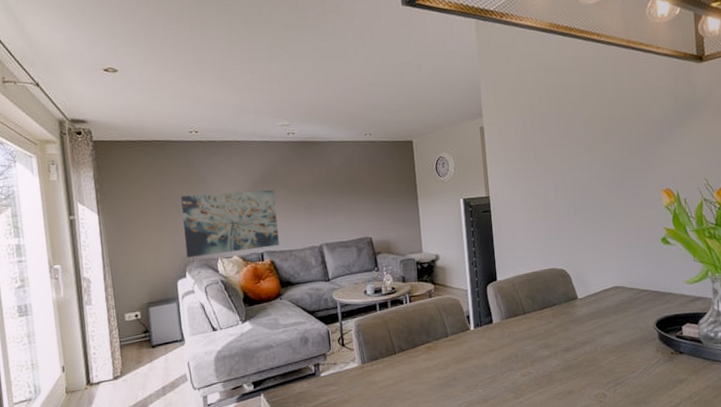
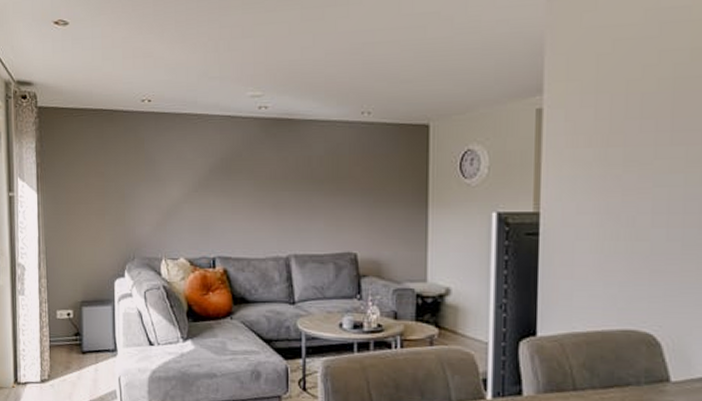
wall art: present [181,190,279,258] -> none [126,178,236,255]

